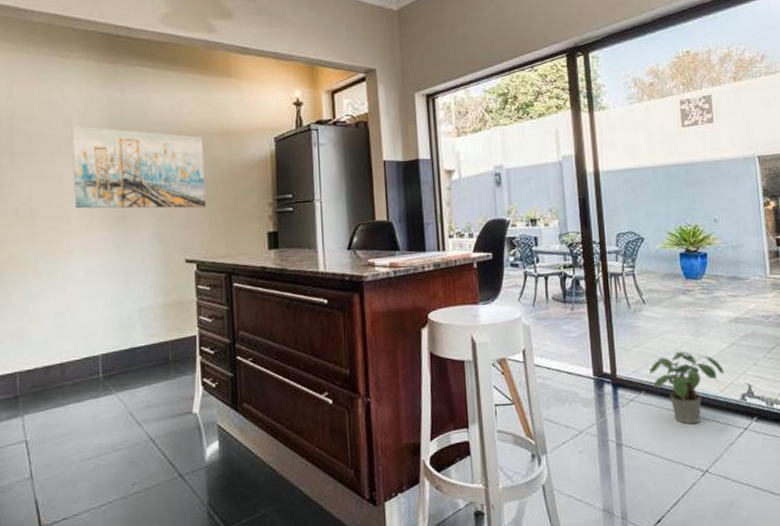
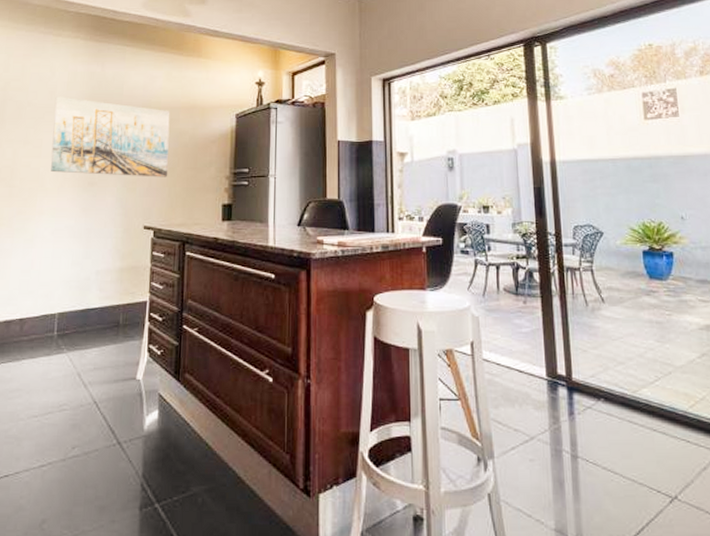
potted plant: present [649,351,724,425] -> none [609,358,694,442]

